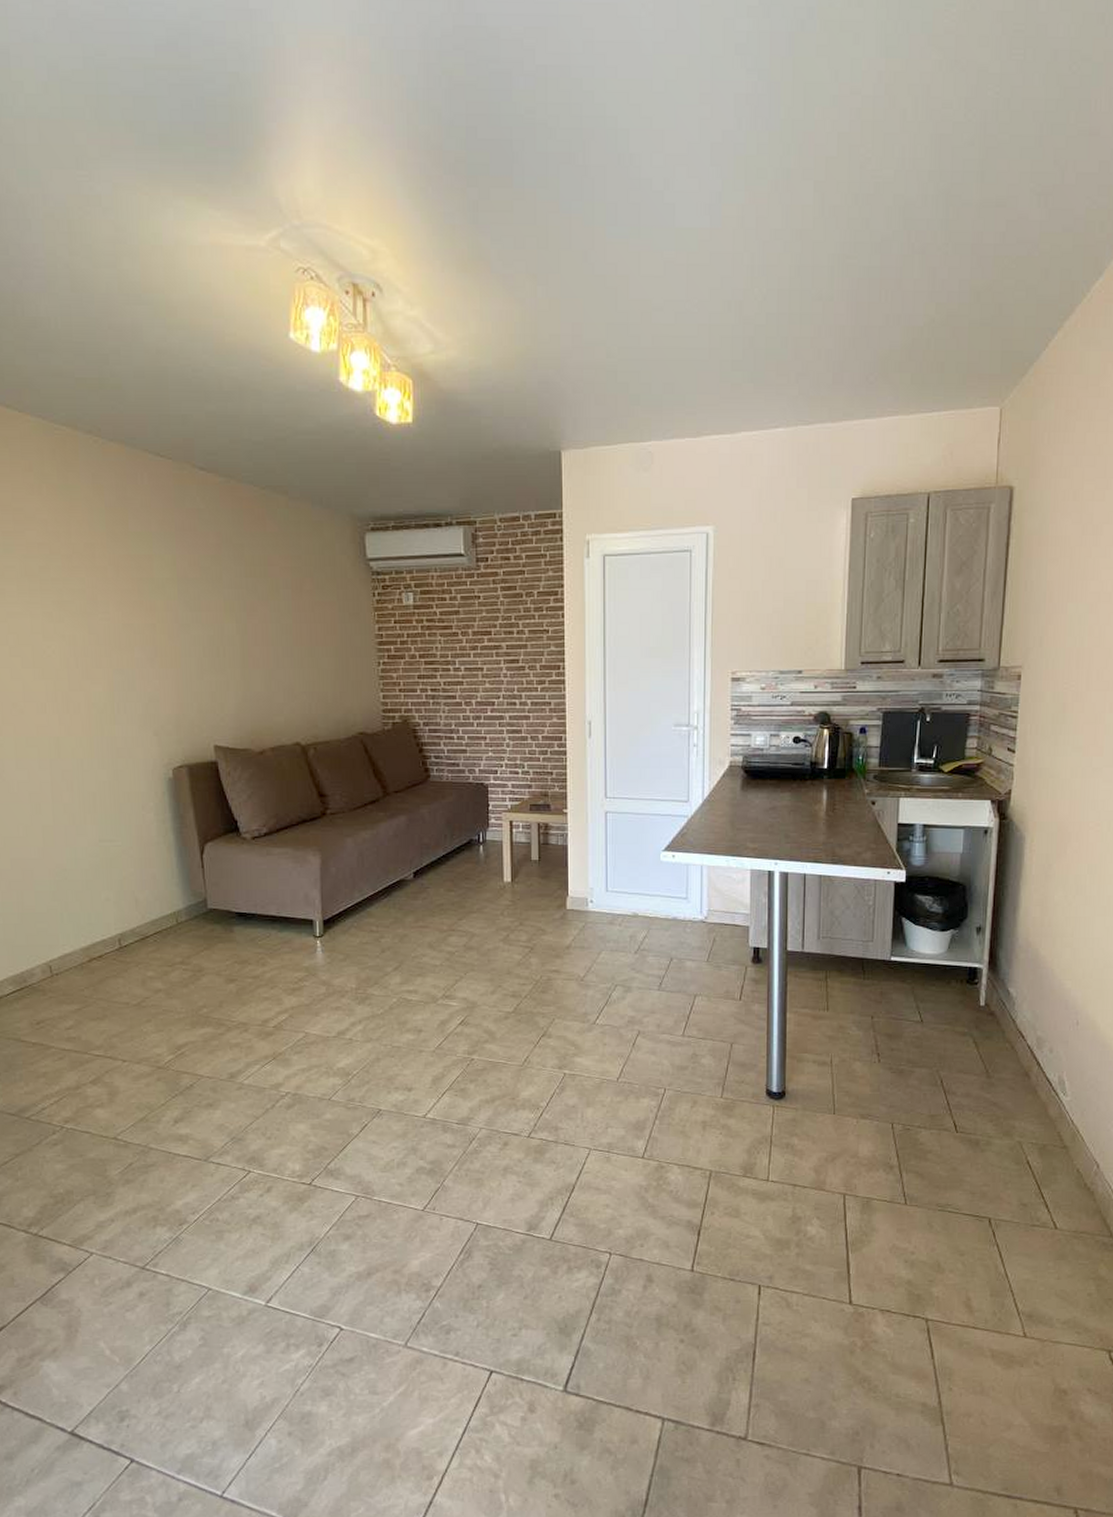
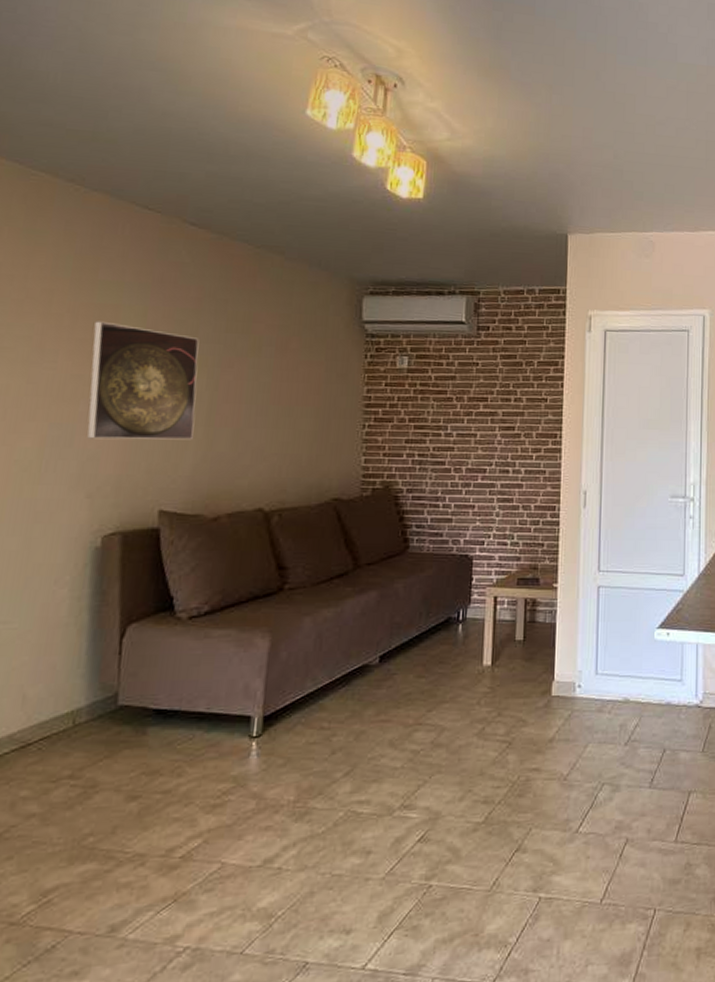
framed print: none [134,572,232,683] -> present [87,321,200,440]

